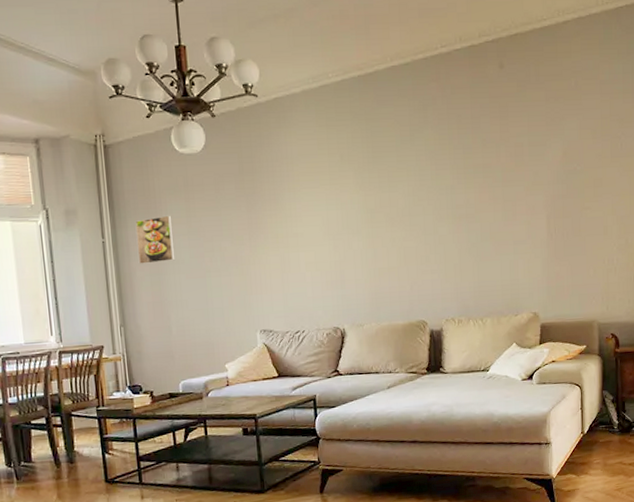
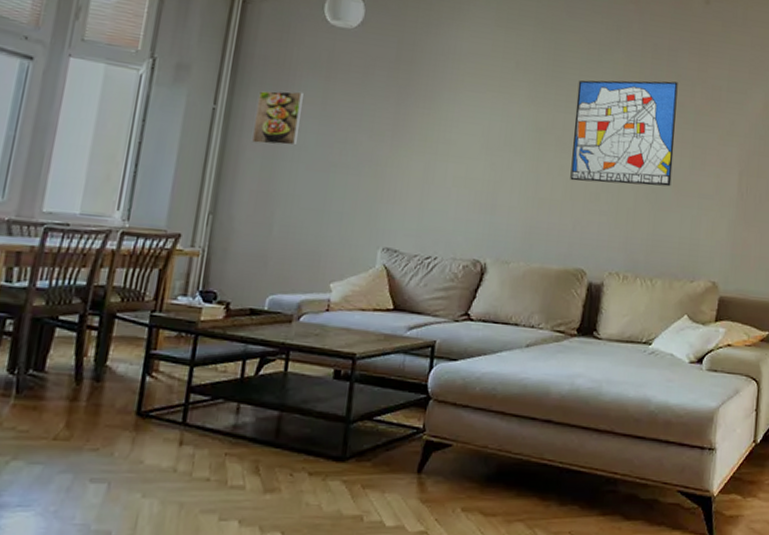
wall art: none [396,146,489,249] -> present [570,80,678,187]

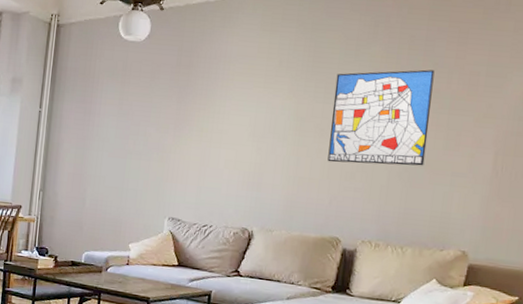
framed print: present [252,90,305,146] -> none [68,95,106,138]

